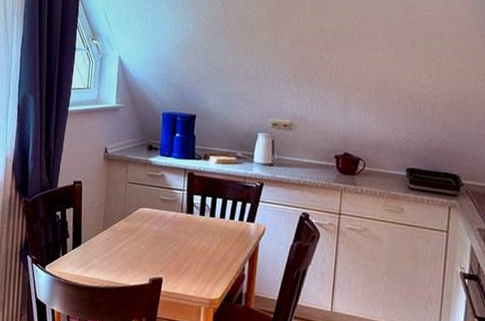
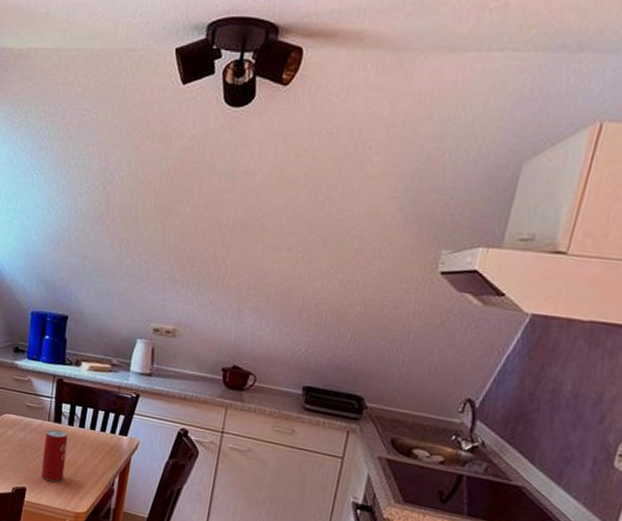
beverage can: none [176,220,200,270] -> present [41,429,68,482]

